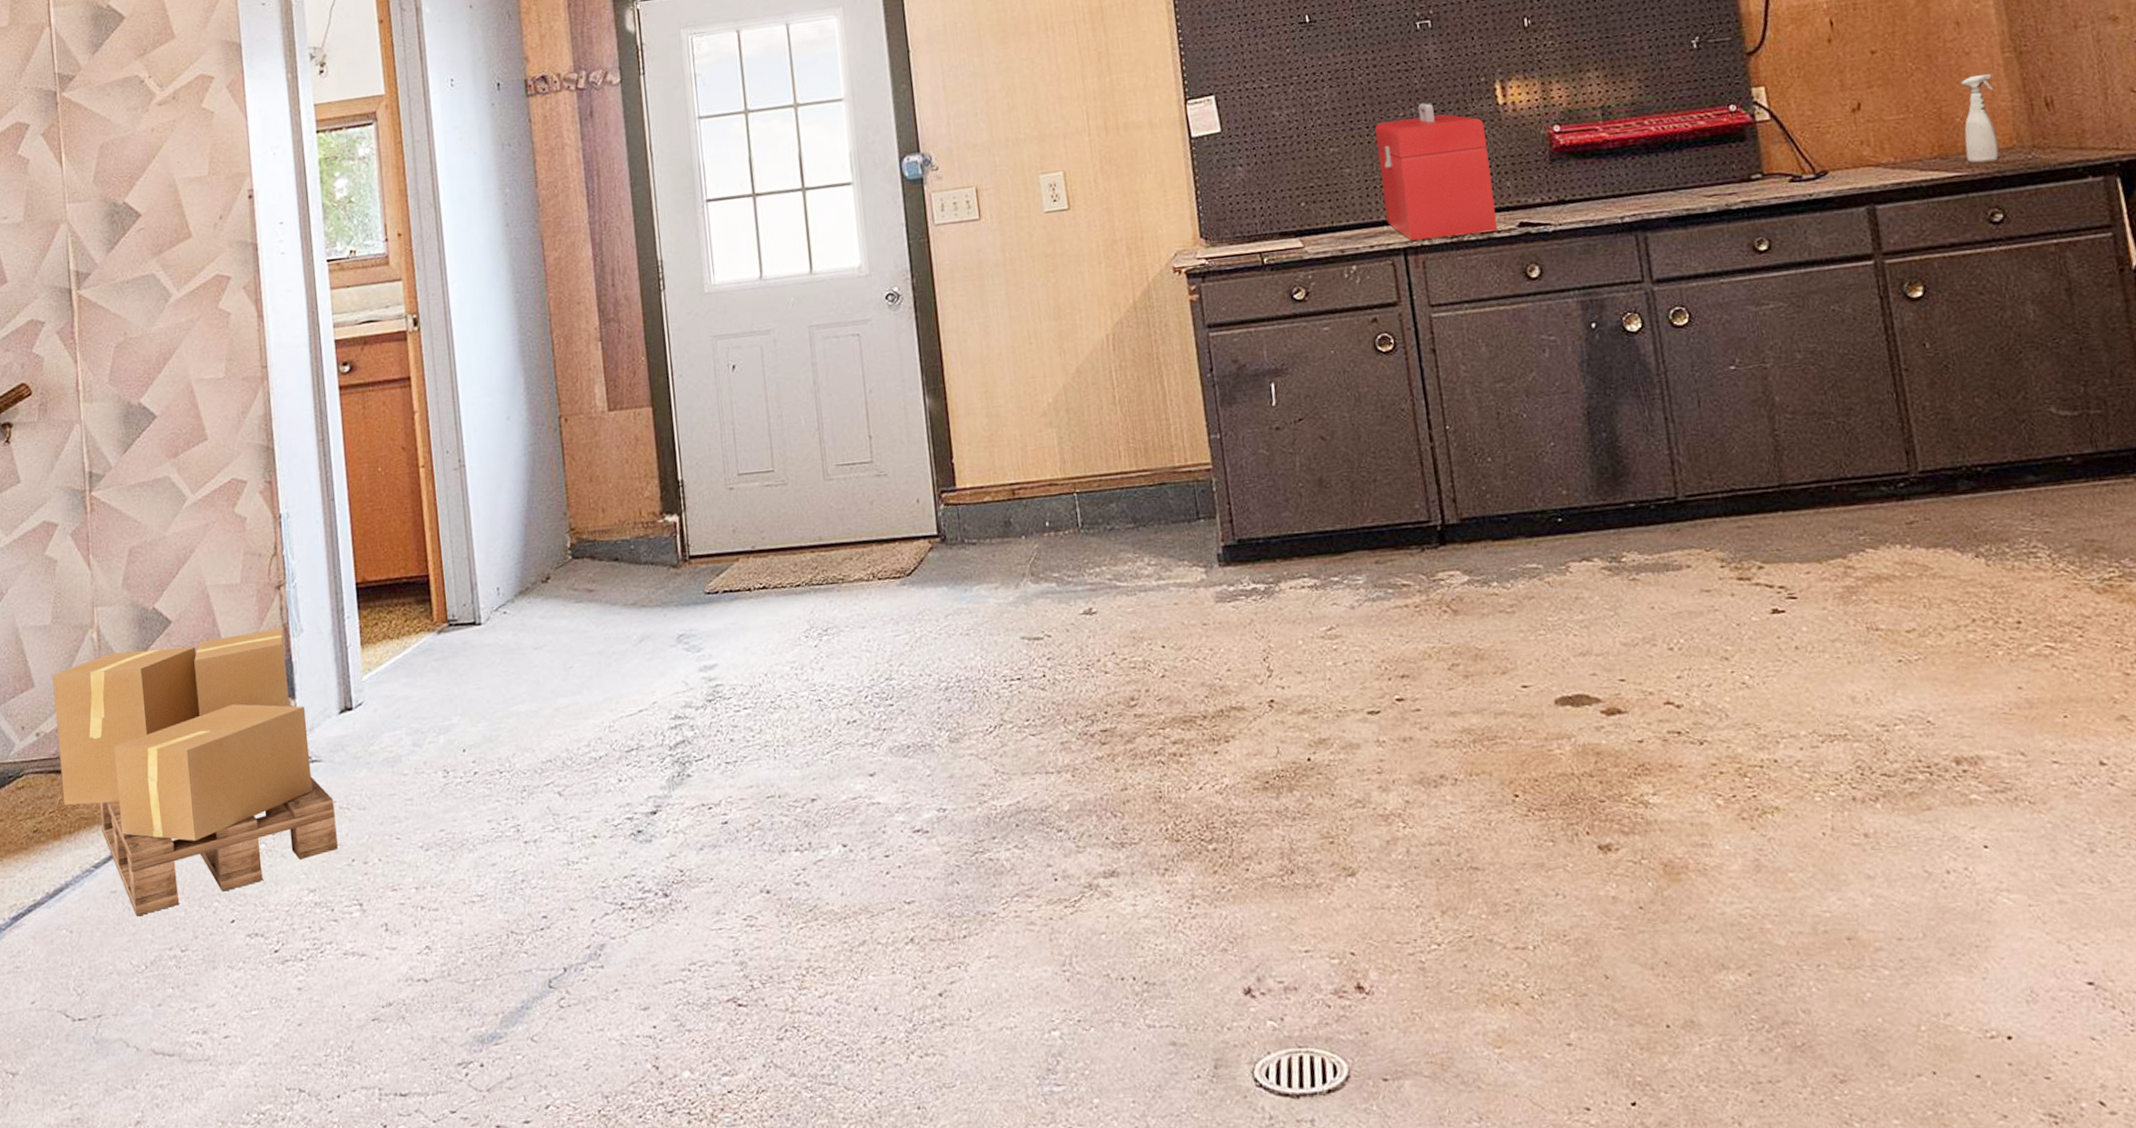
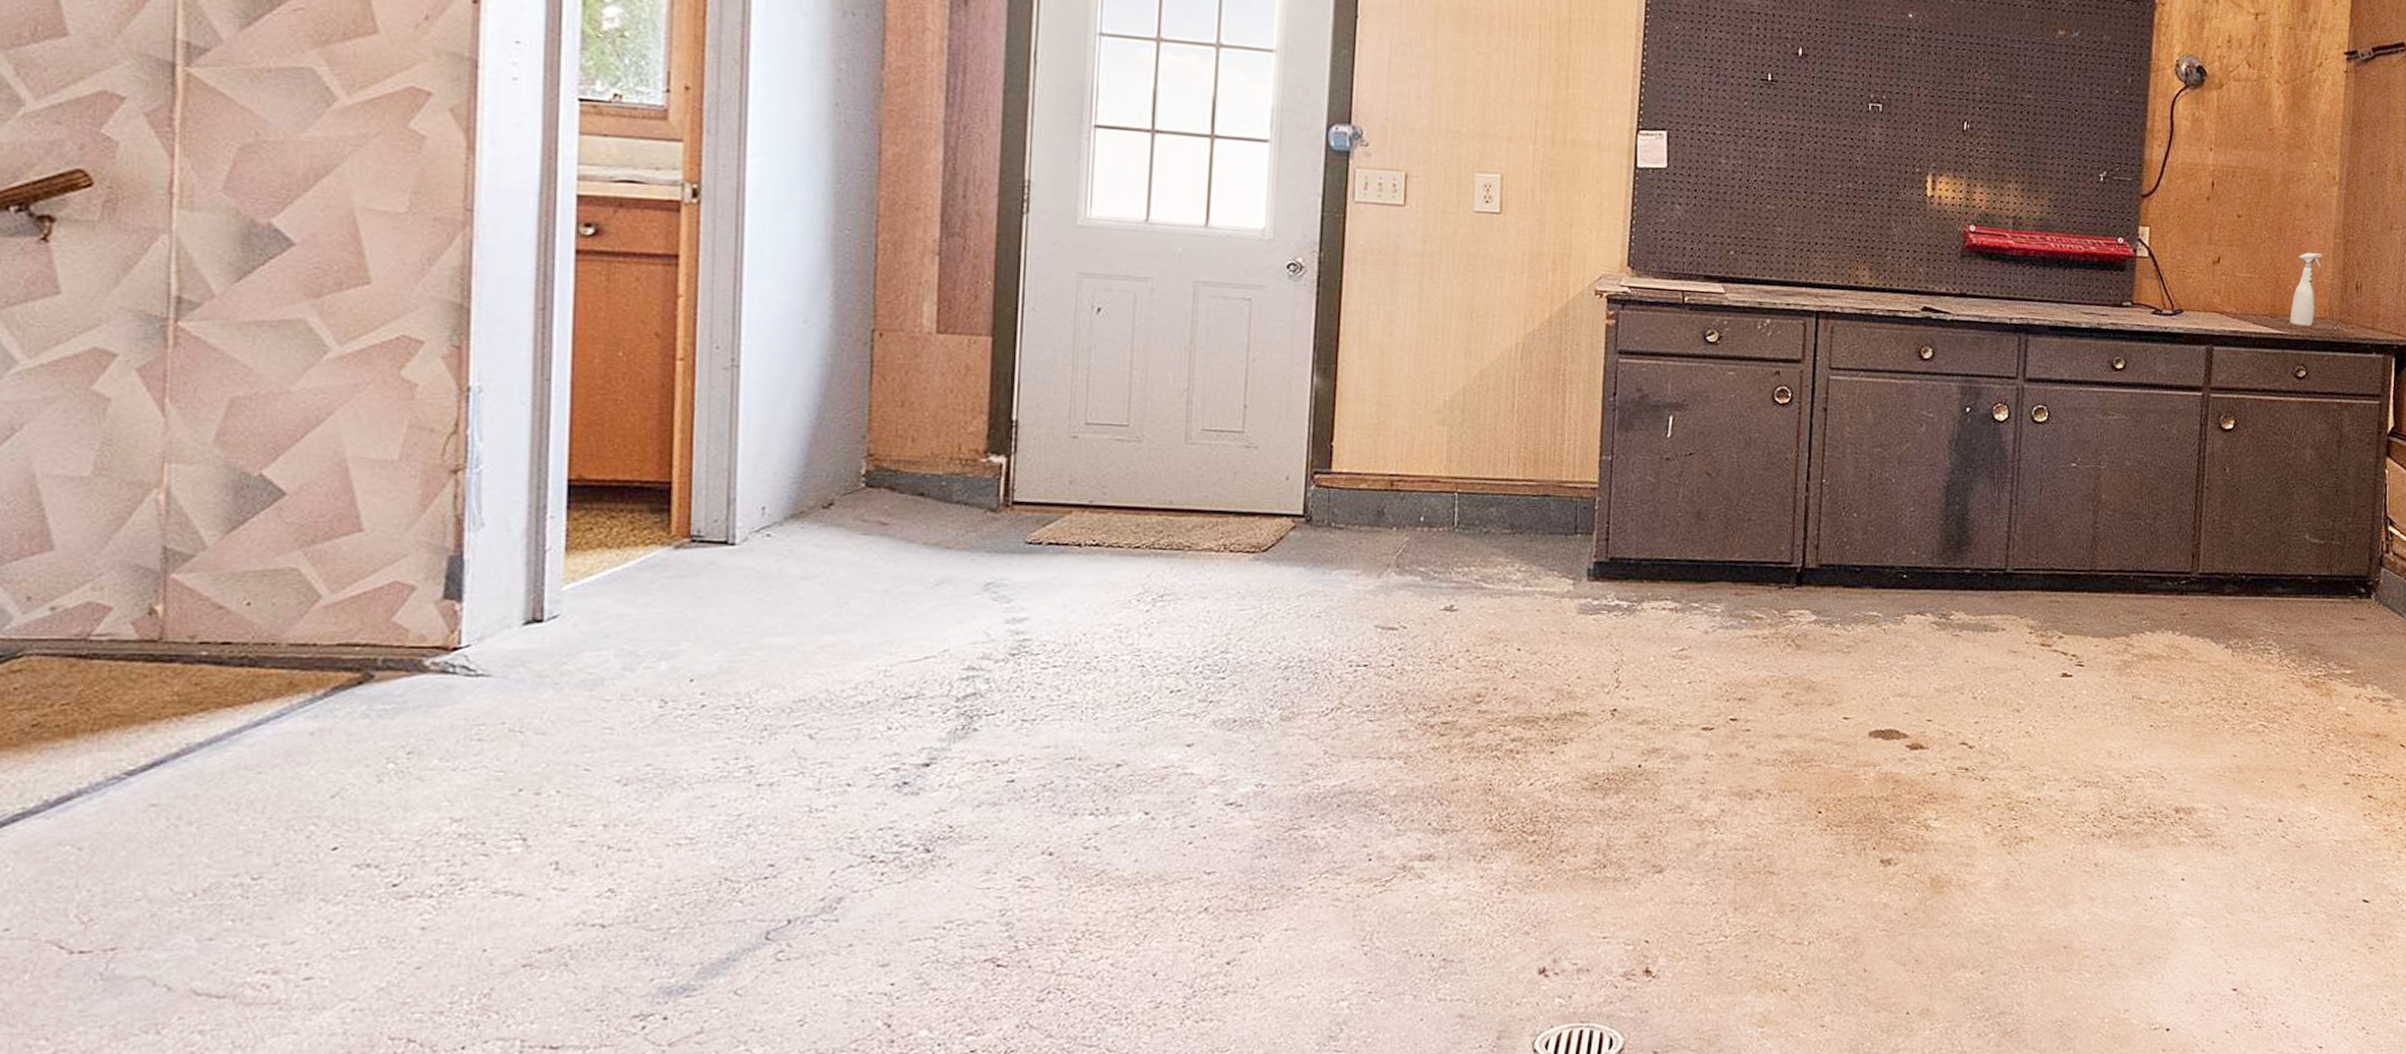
cardboard boxes: present [52,626,338,917] -> none [85,517,502,836]
toolbox: present [1374,103,1497,241] -> none [1806,180,1910,310]

